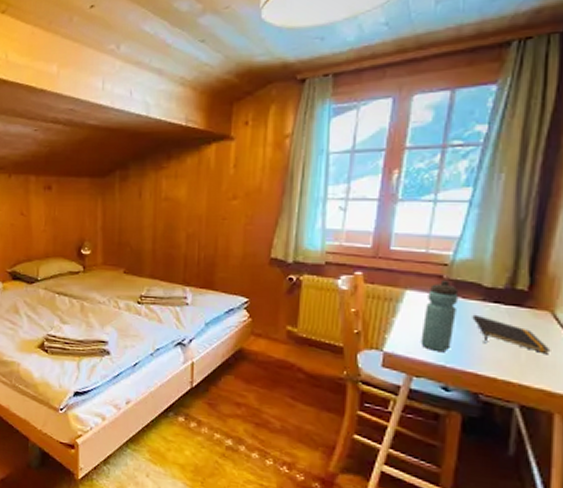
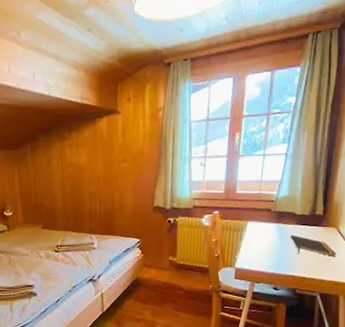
water bottle: present [420,281,459,351] -> none [259,213,281,263]

